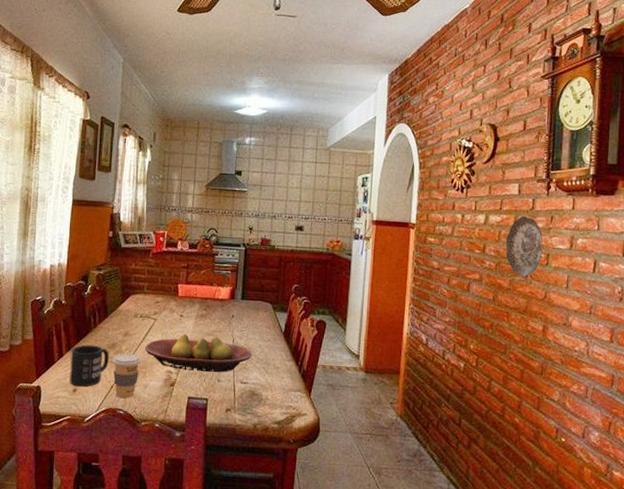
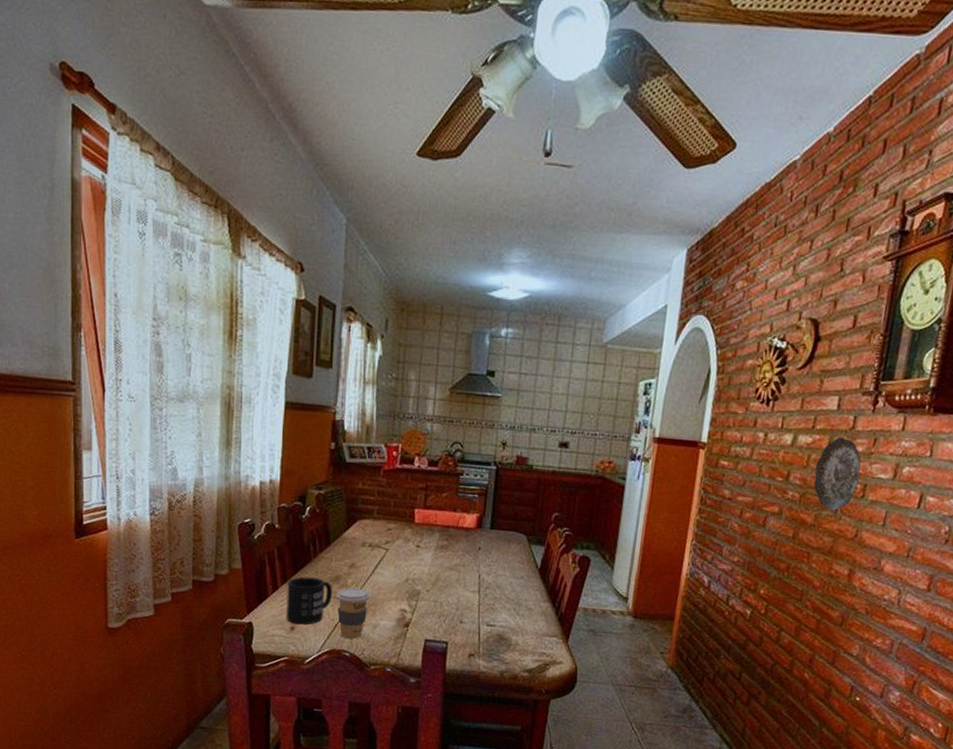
fruit bowl: present [144,333,252,373] -> none [374,567,501,613]

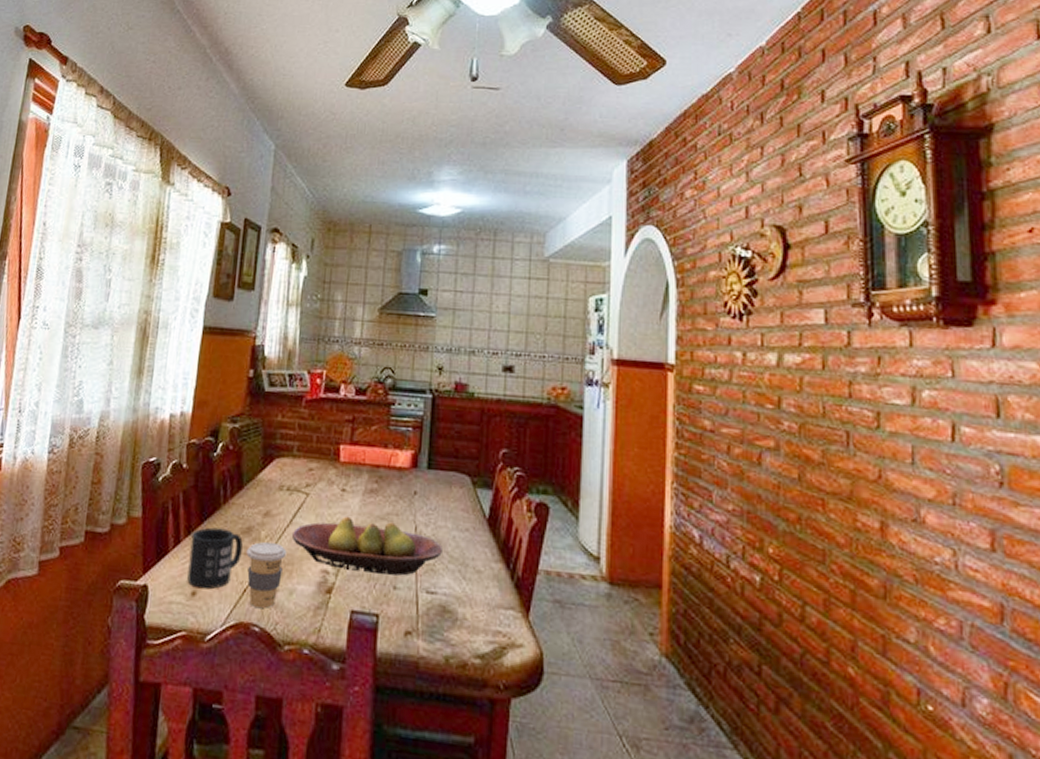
fruit bowl: none [374,567,501,613] -> present [291,516,442,576]
decorative plate: present [813,436,862,511] -> none [811,355,869,445]

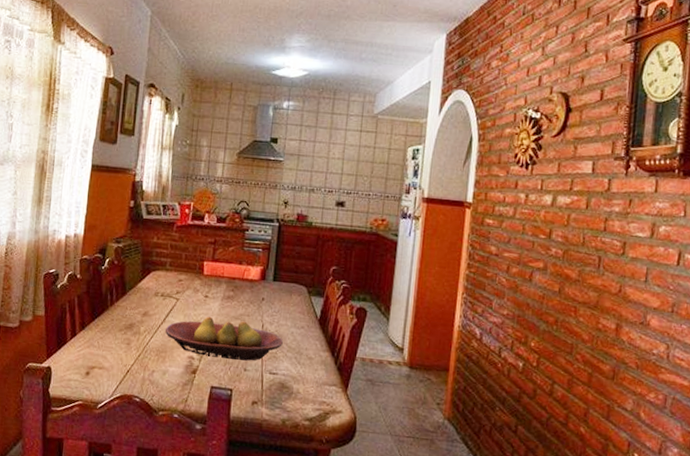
mug: present [187,527,243,589] -> none [82,324,126,370]
coffee cup: present [246,541,287,608] -> none [129,335,161,384]

